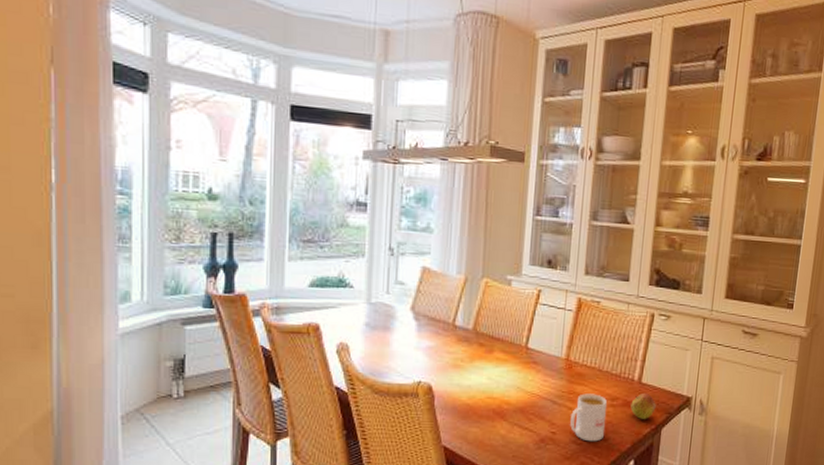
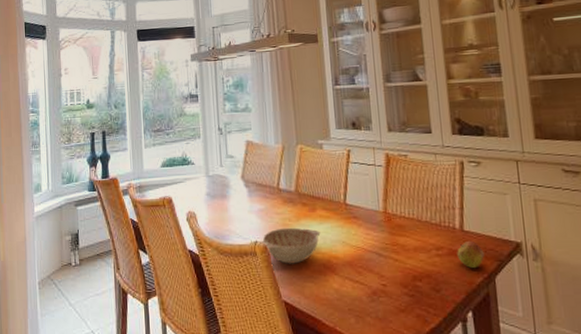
decorative bowl: none [424,368,495,408] -> present [260,227,321,264]
mug: present [570,393,607,442] -> none [398,244,435,293]

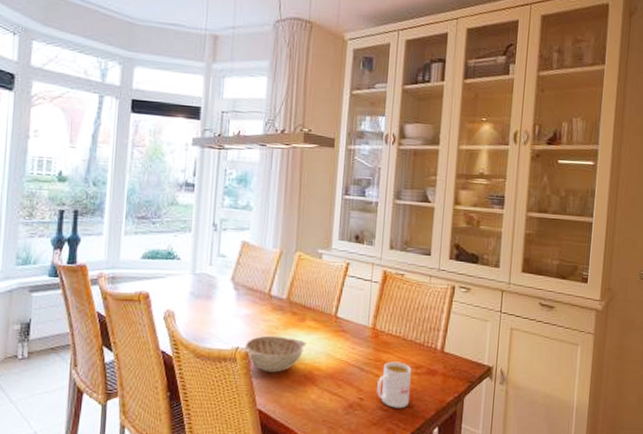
mug: none [398,244,435,293] -> present [377,361,412,409]
apple: present [457,240,484,269] -> none [434,361,459,388]

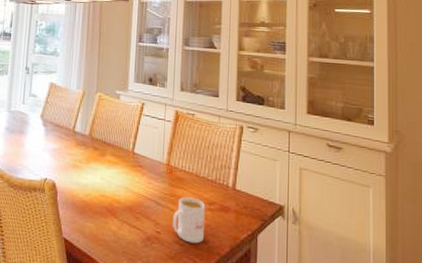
decorative bowl: present [241,335,307,373] -> none [49,168,107,204]

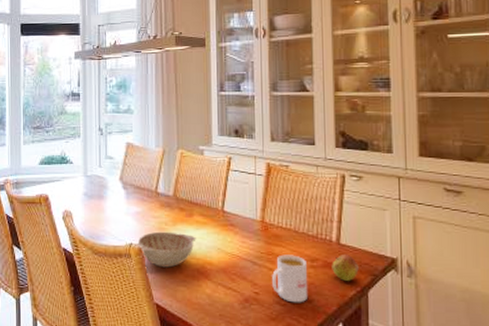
decorative bowl: none [49,168,107,204] -> present [135,231,196,268]
apple: none [227,199,251,226] -> present [332,253,359,282]

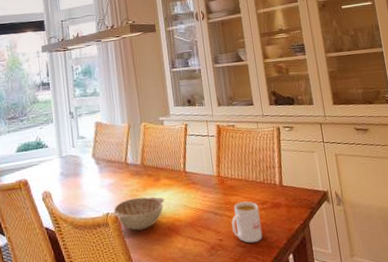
apple: present [332,253,359,282] -> none [278,193,300,218]

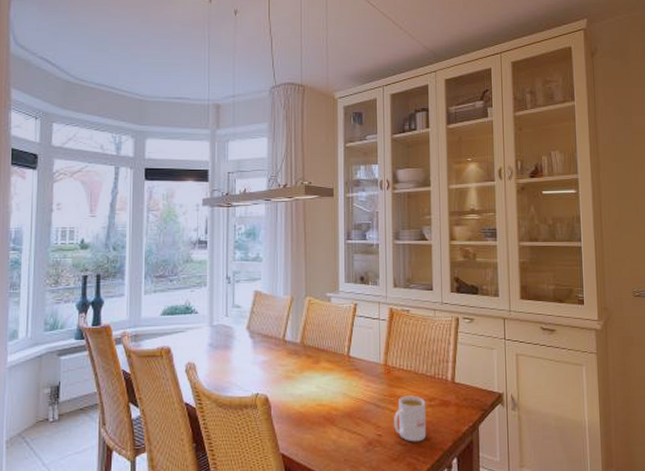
decorative bowl: present [111,196,165,231] -> none [261,379,323,416]

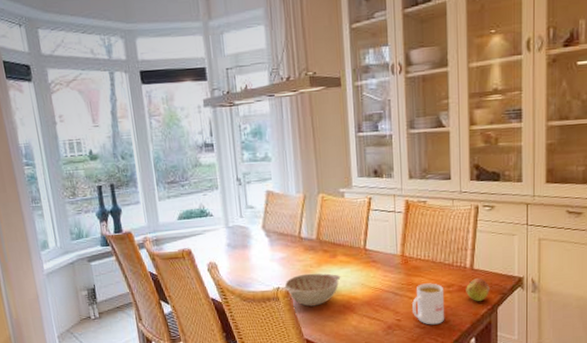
decorative bowl: none [261,379,323,416] -> present [282,273,341,307]
apple: none [447,391,471,418] -> present [466,277,490,302]

